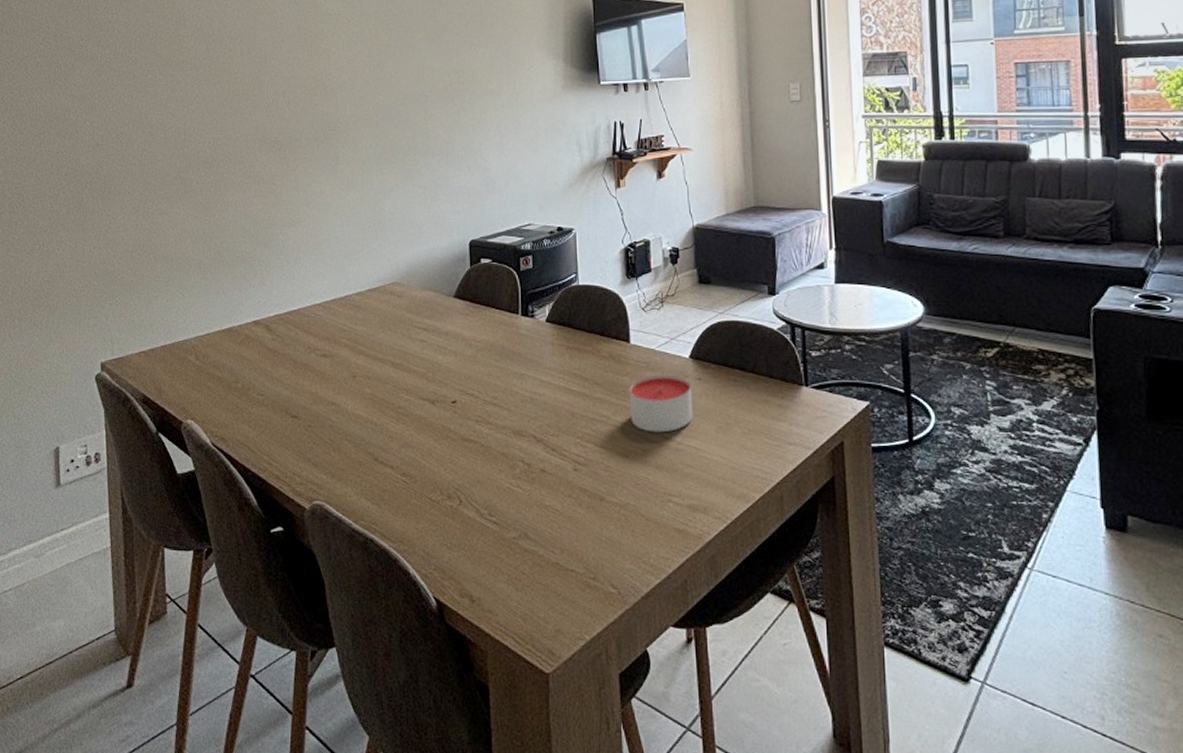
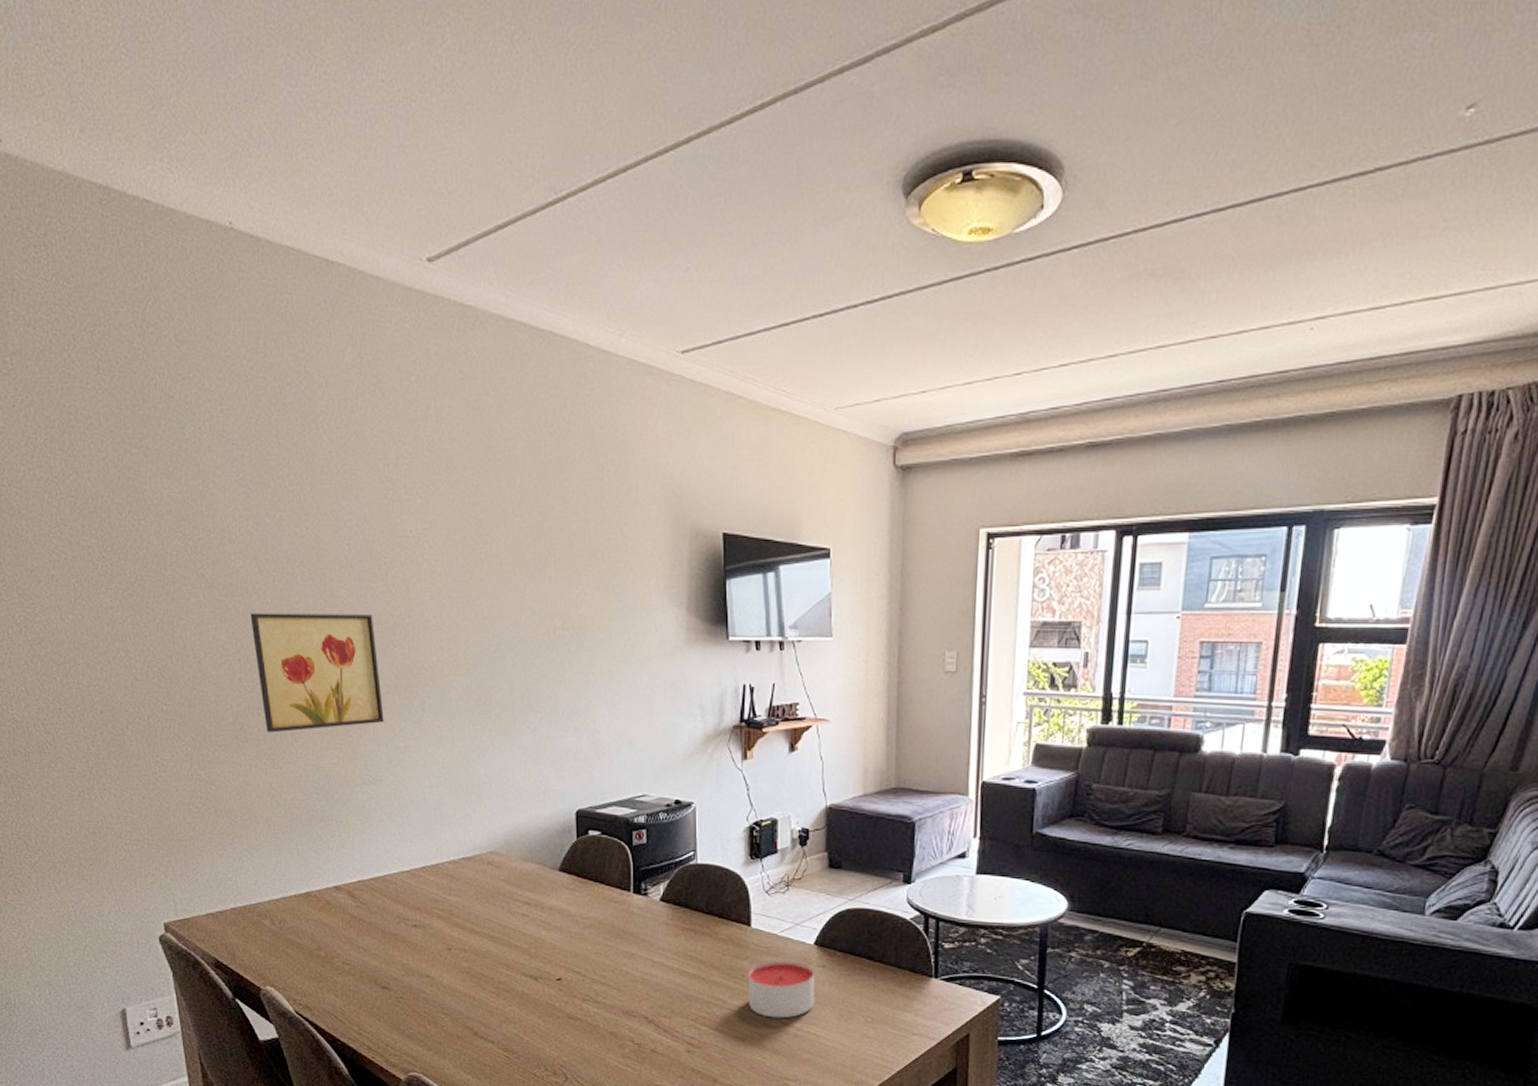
wall art: none [196,80,304,185] -> present [250,613,384,733]

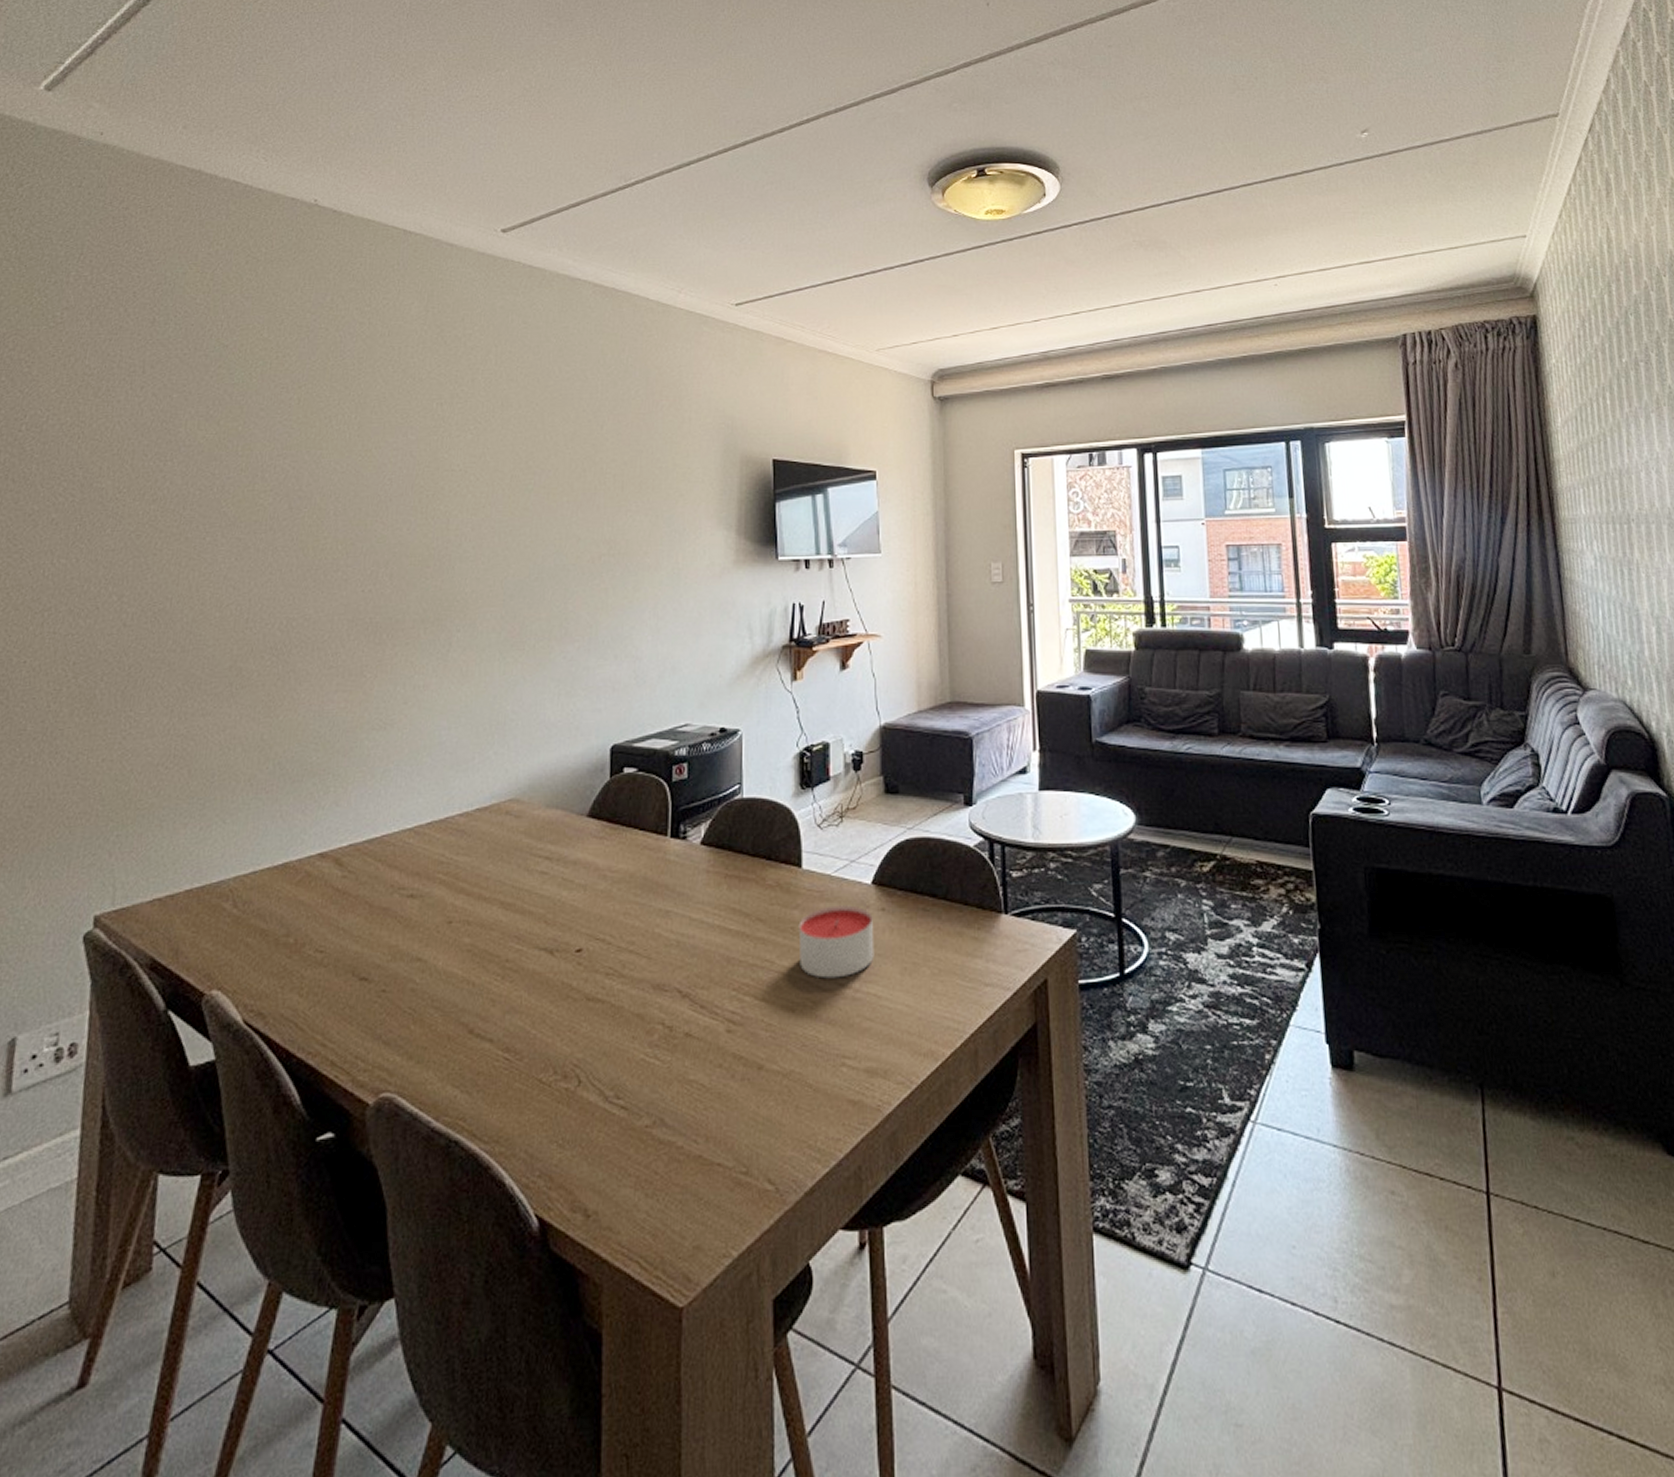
wall art: present [250,613,384,733] -> none [267,547,407,677]

